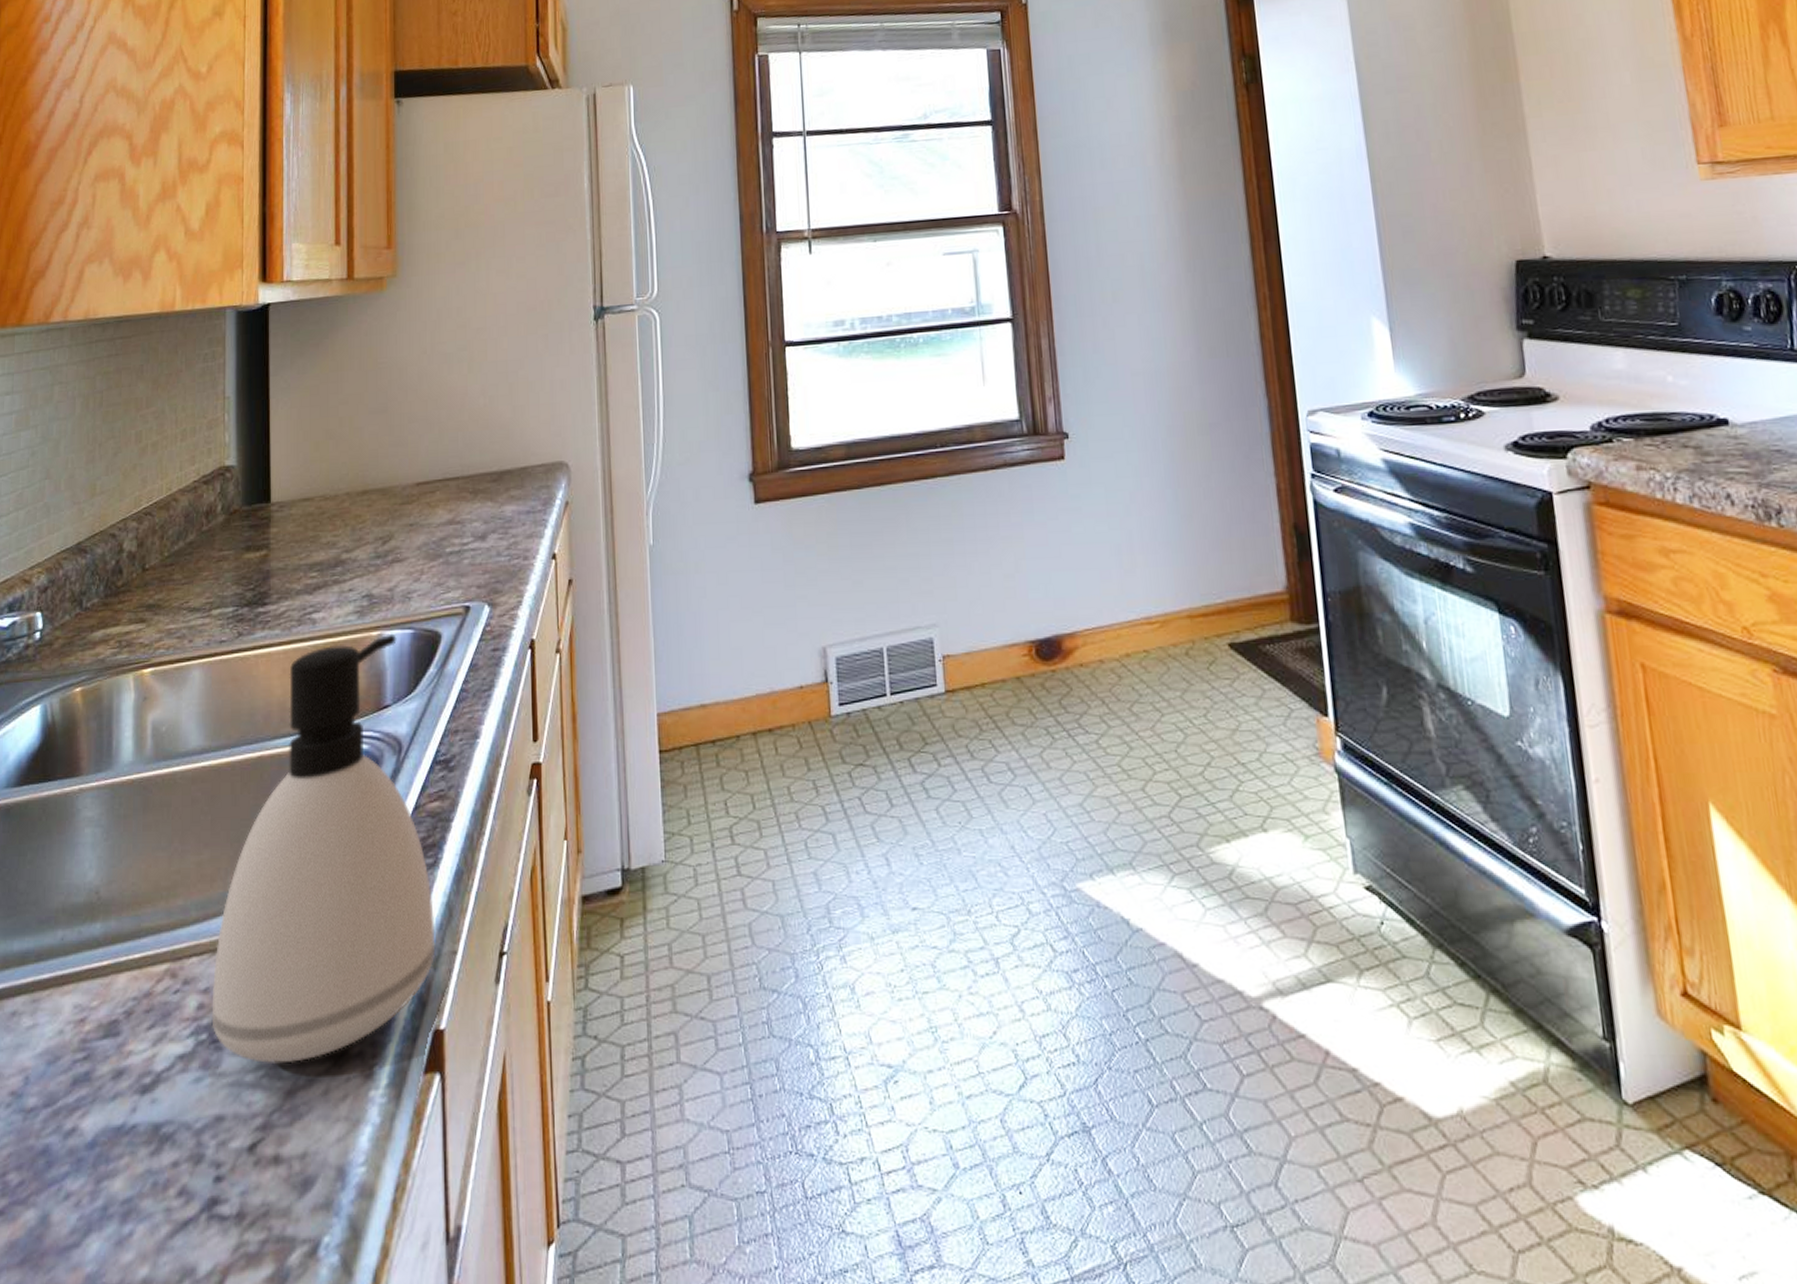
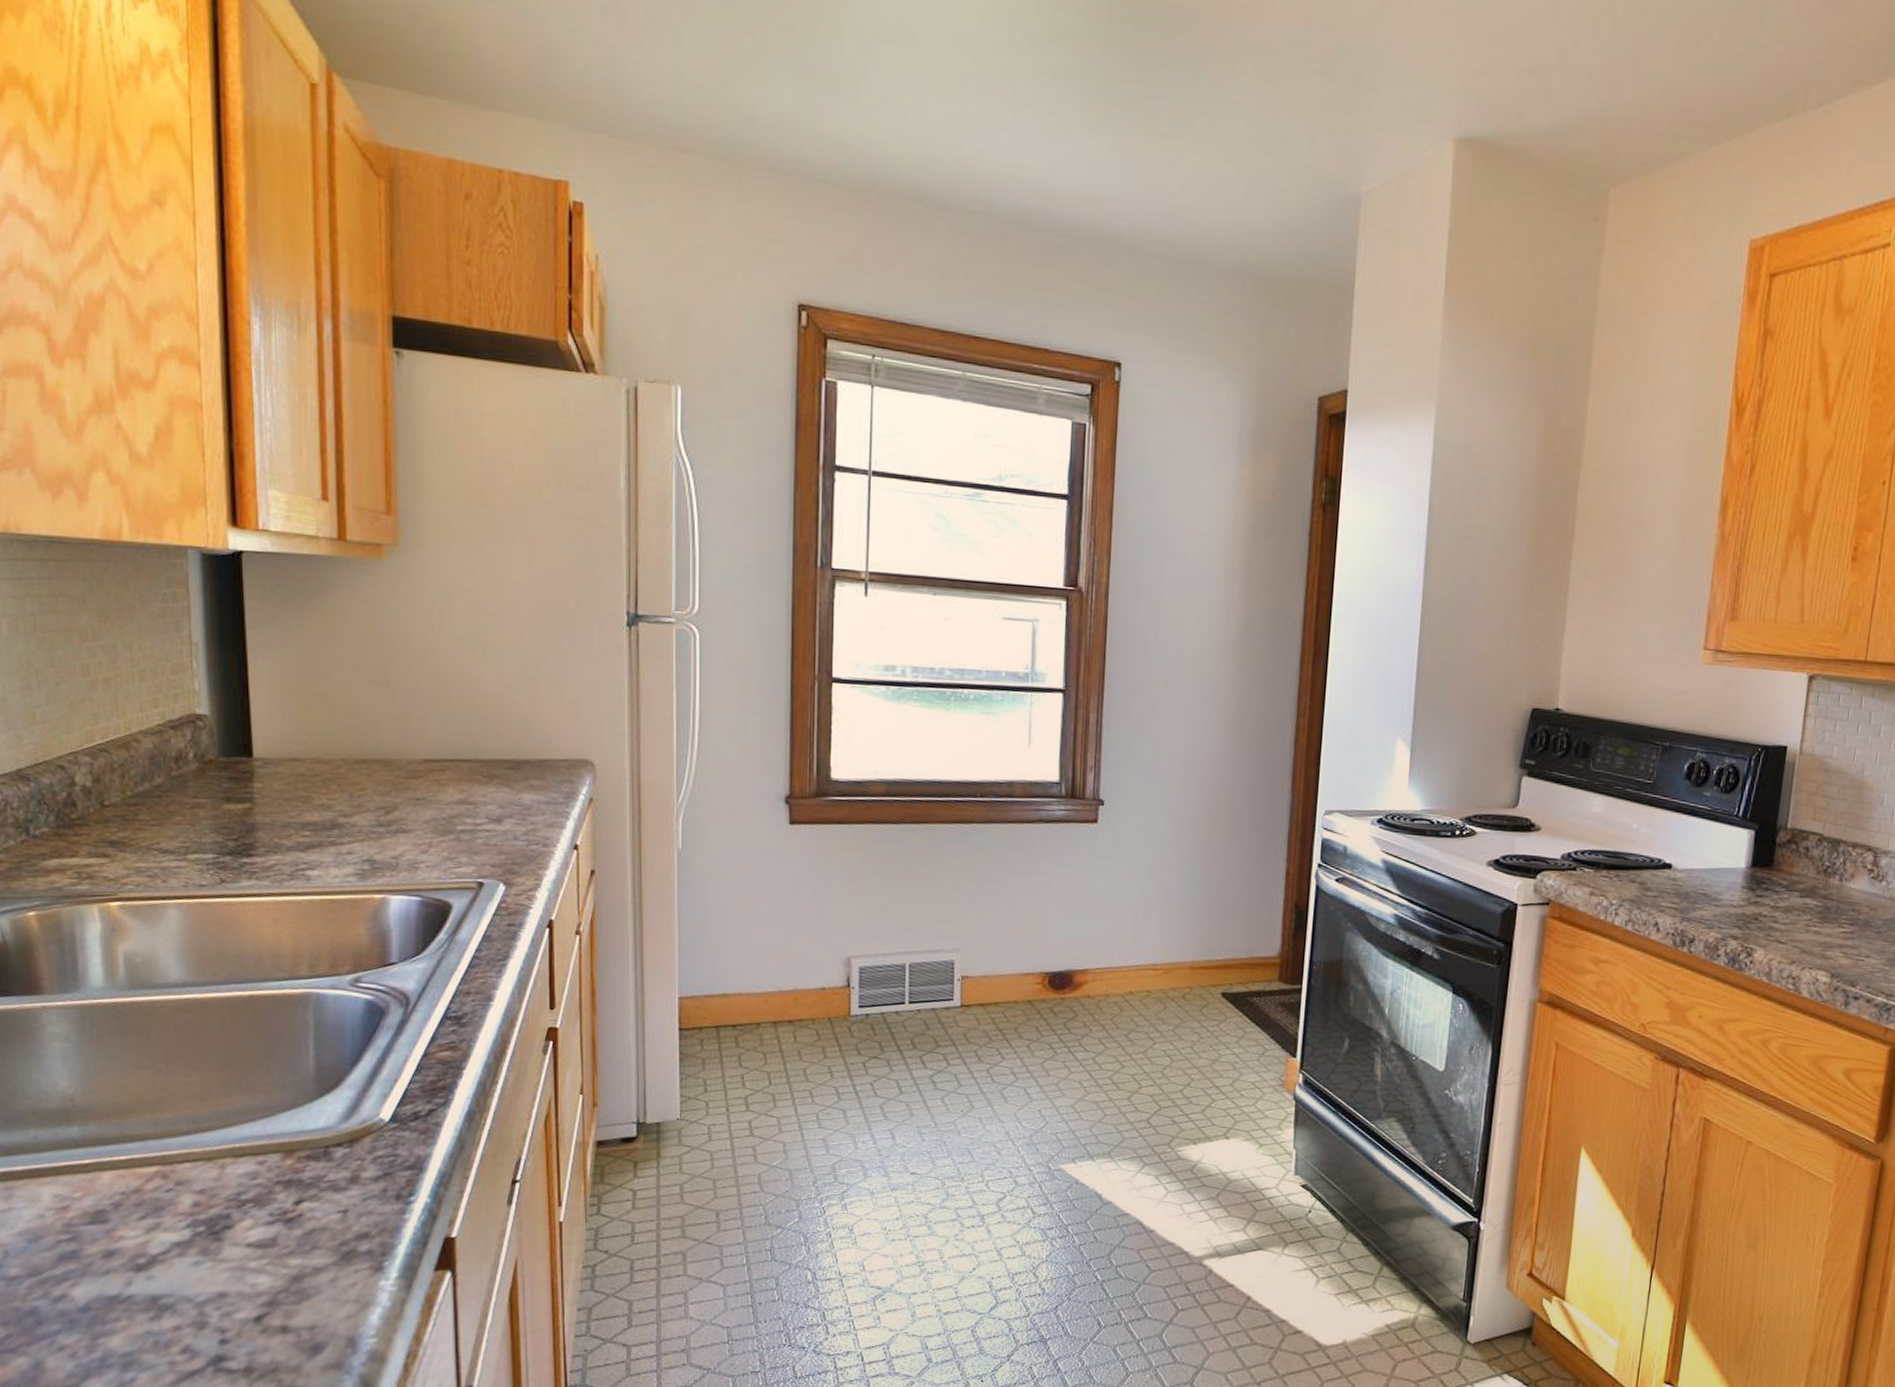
soap dispenser: present [211,633,436,1064] -> none [208,898,447,1255]

